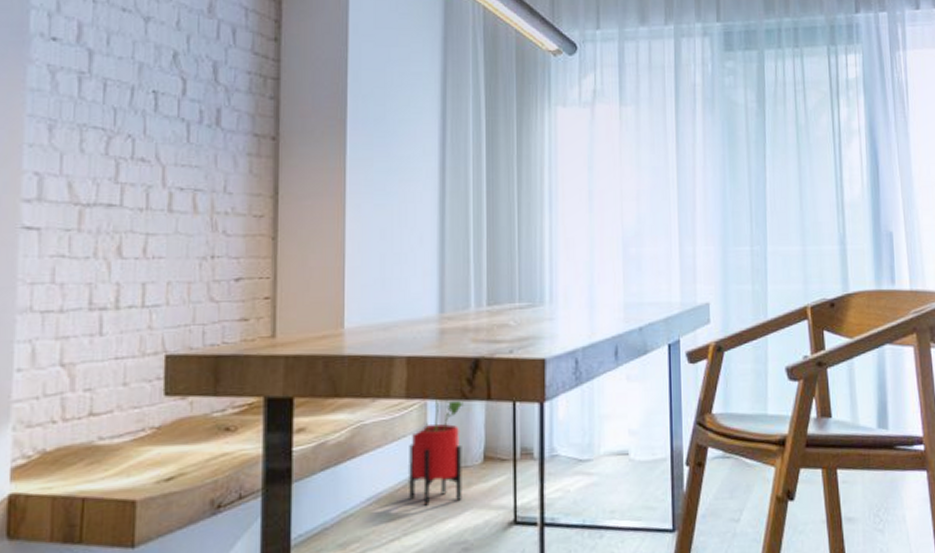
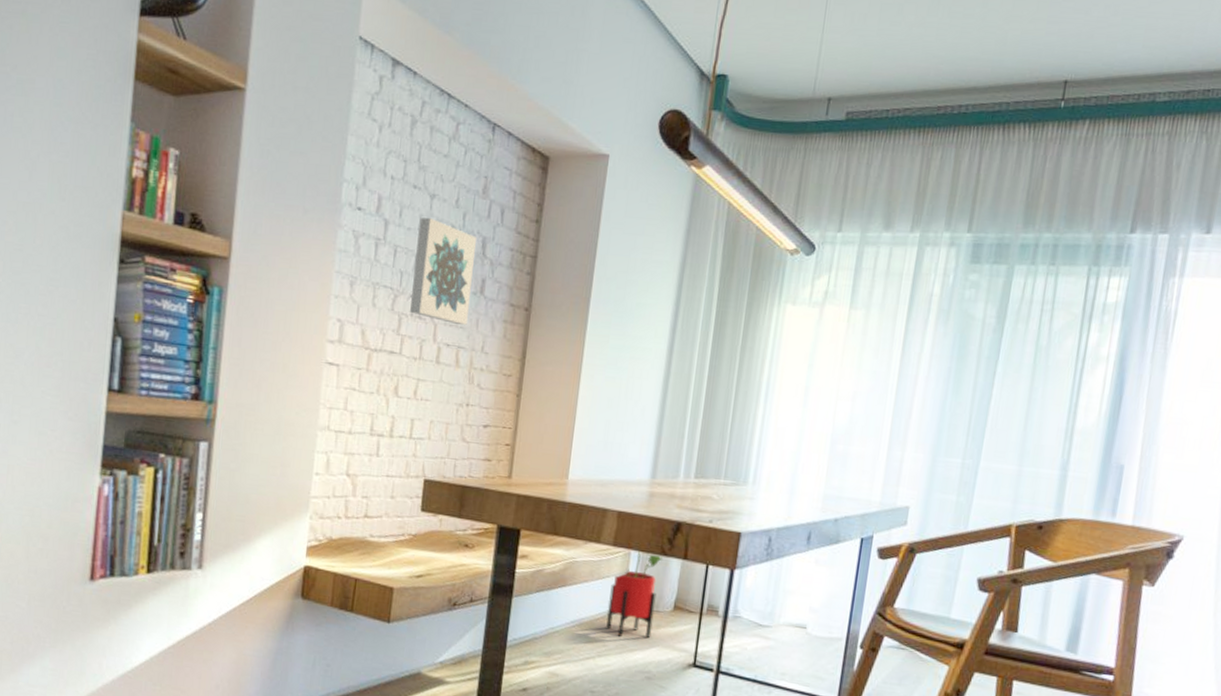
wall art: none [130,43,207,165] -> present [410,217,477,326]

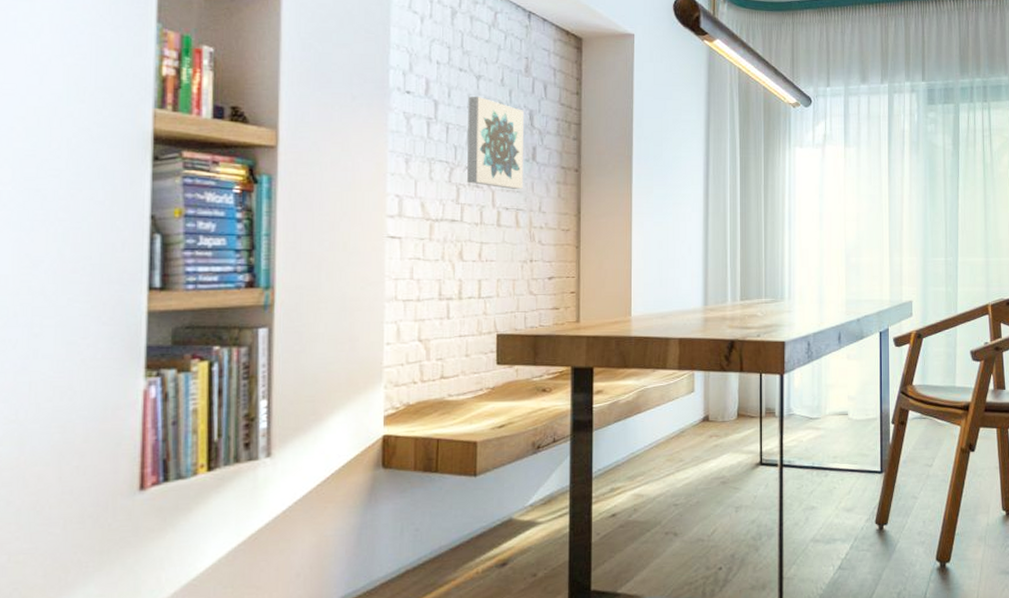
house plant: present [606,551,662,638] -> none [680,371,722,450]

